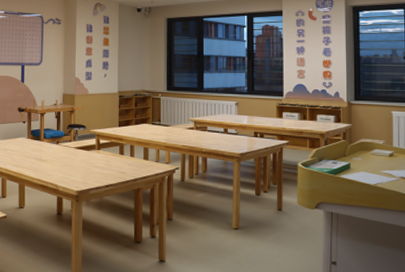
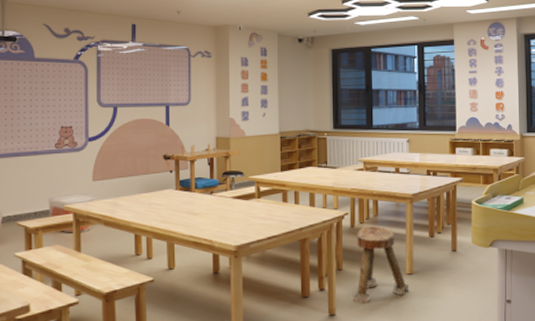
stool: none [182,182,235,253] -> present [353,227,409,303]

